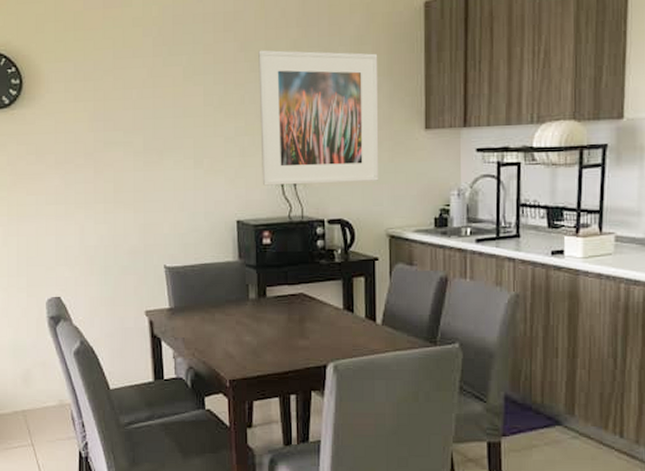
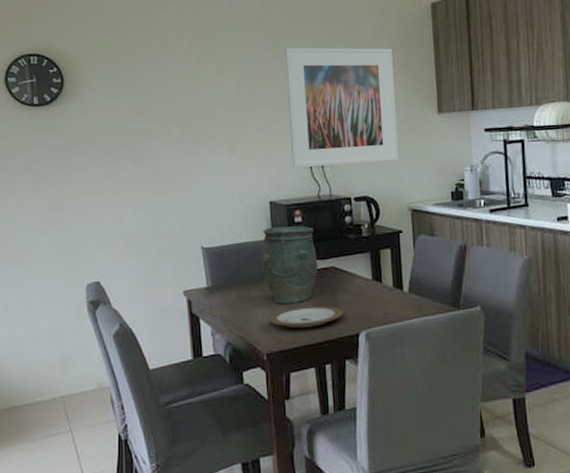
vase: none [226,248,287,329] -> present [261,226,319,304]
plate: none [232,333,311,356] -> present [268,305,343,329]

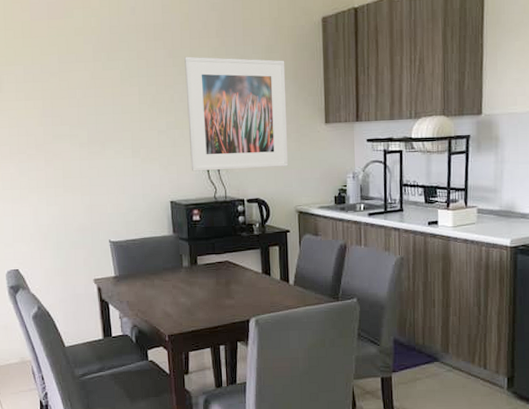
vase: present [261,226,319,304] -> none [163,224,214,292]
plate: present [268,305,343,329] -> none [169,294,236,314]

